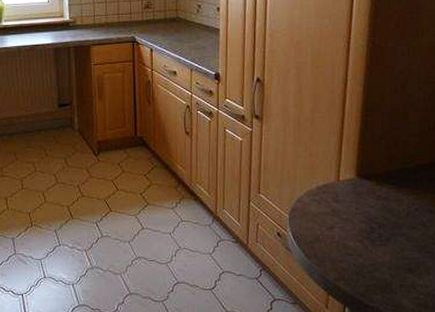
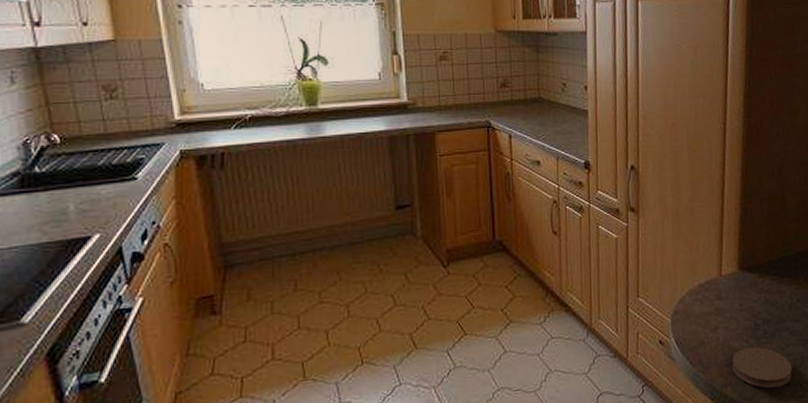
coaster: none [346,248,406,287] -> present [732,347,792,388]

